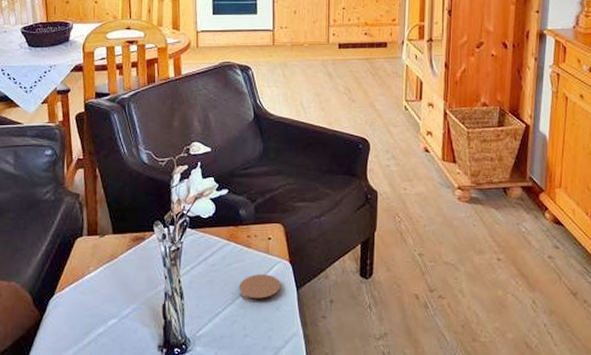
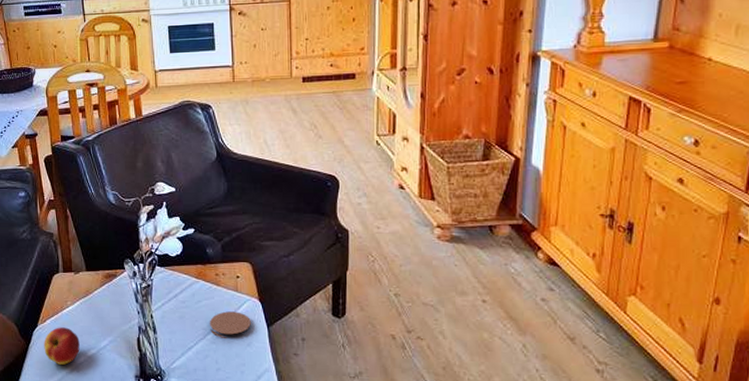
apple: none [60,295,100,337] -> present [44,327,80,365]

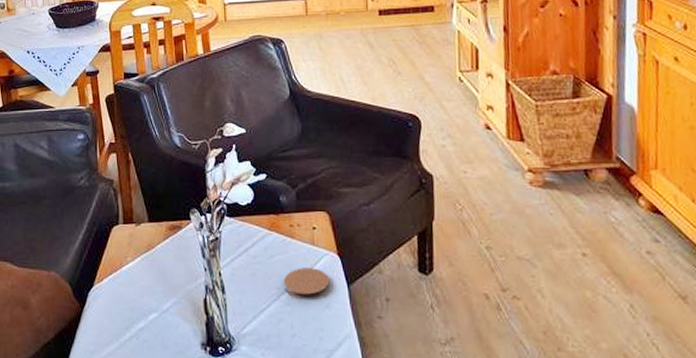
apple: present [44,327,80,365] -> none [100,287,140,331]

